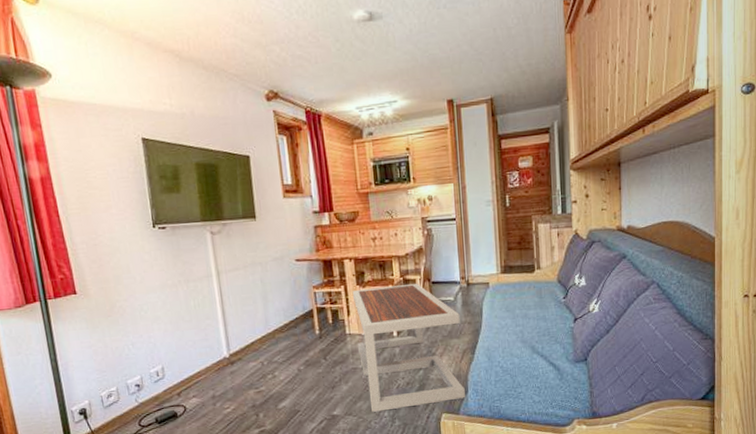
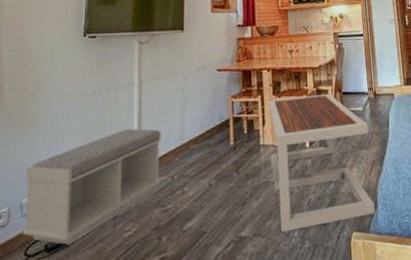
bench: none [124,318,252,419] -> present [22,128,161,245]

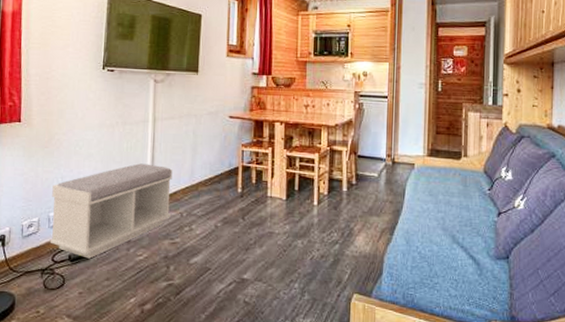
coffee table: present [268,93,375,232] -> none [276,153,382,282]

